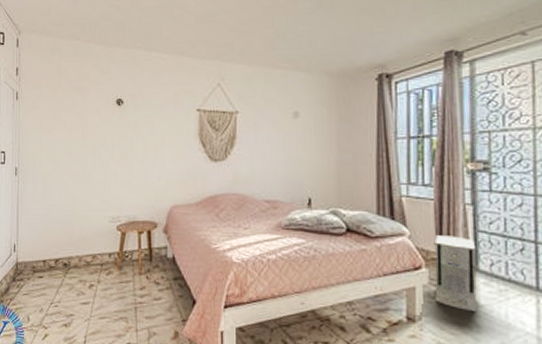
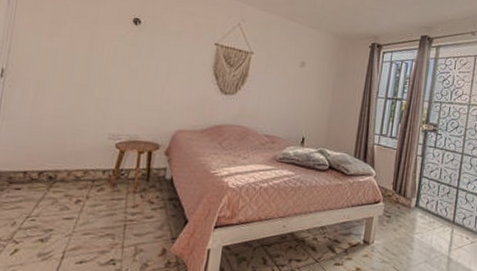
air purifier: present [434,235,478,313] -> none [386,177,420,238]

